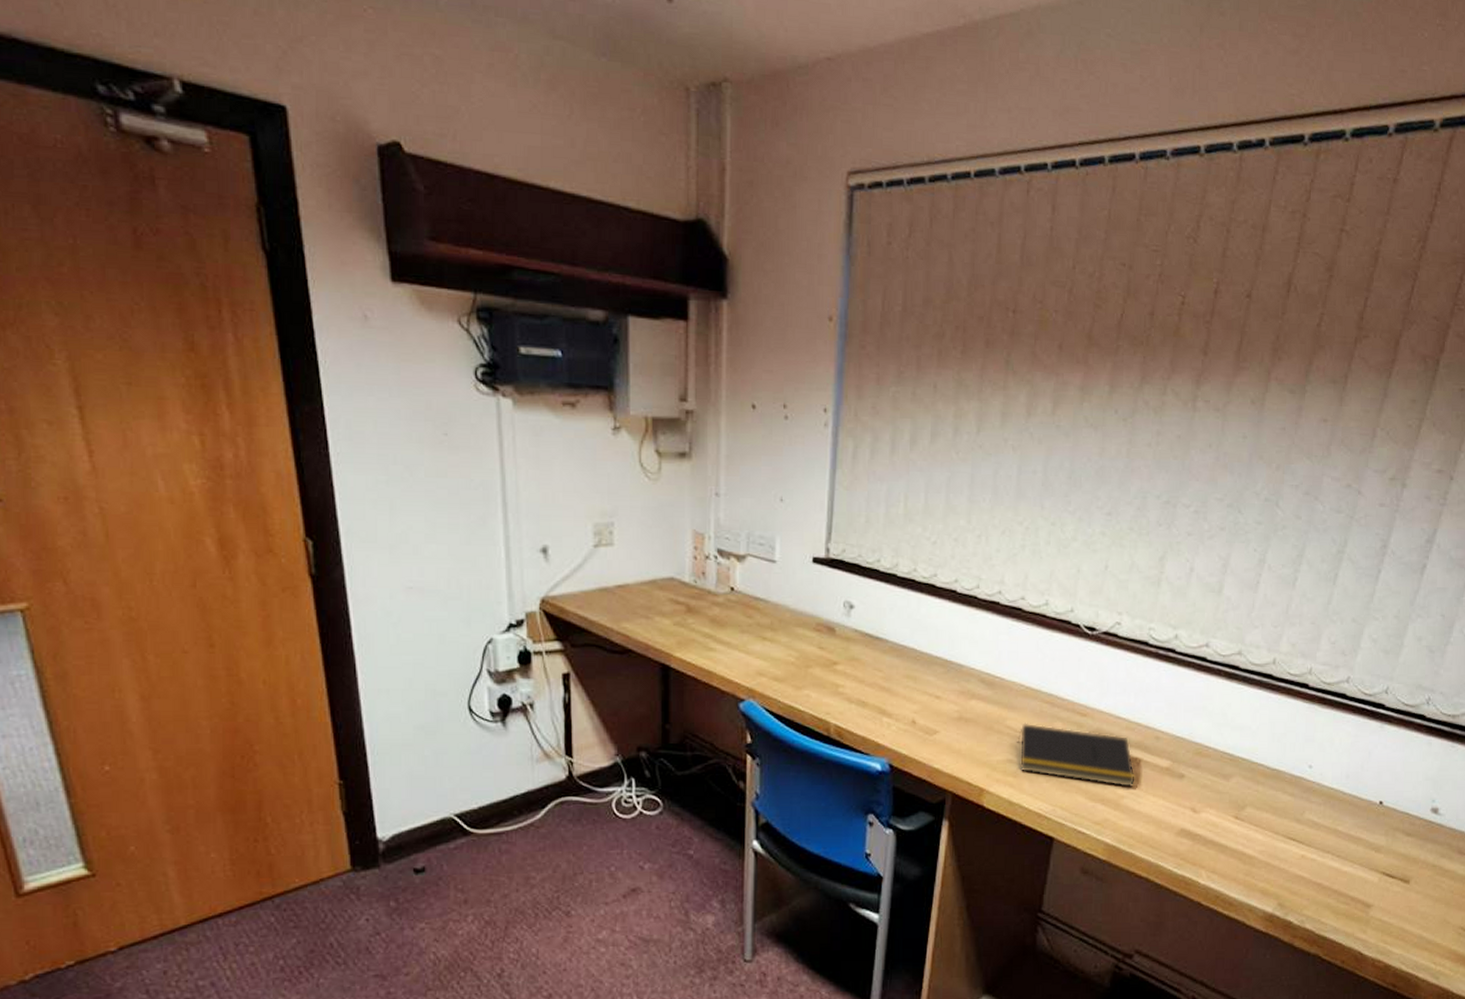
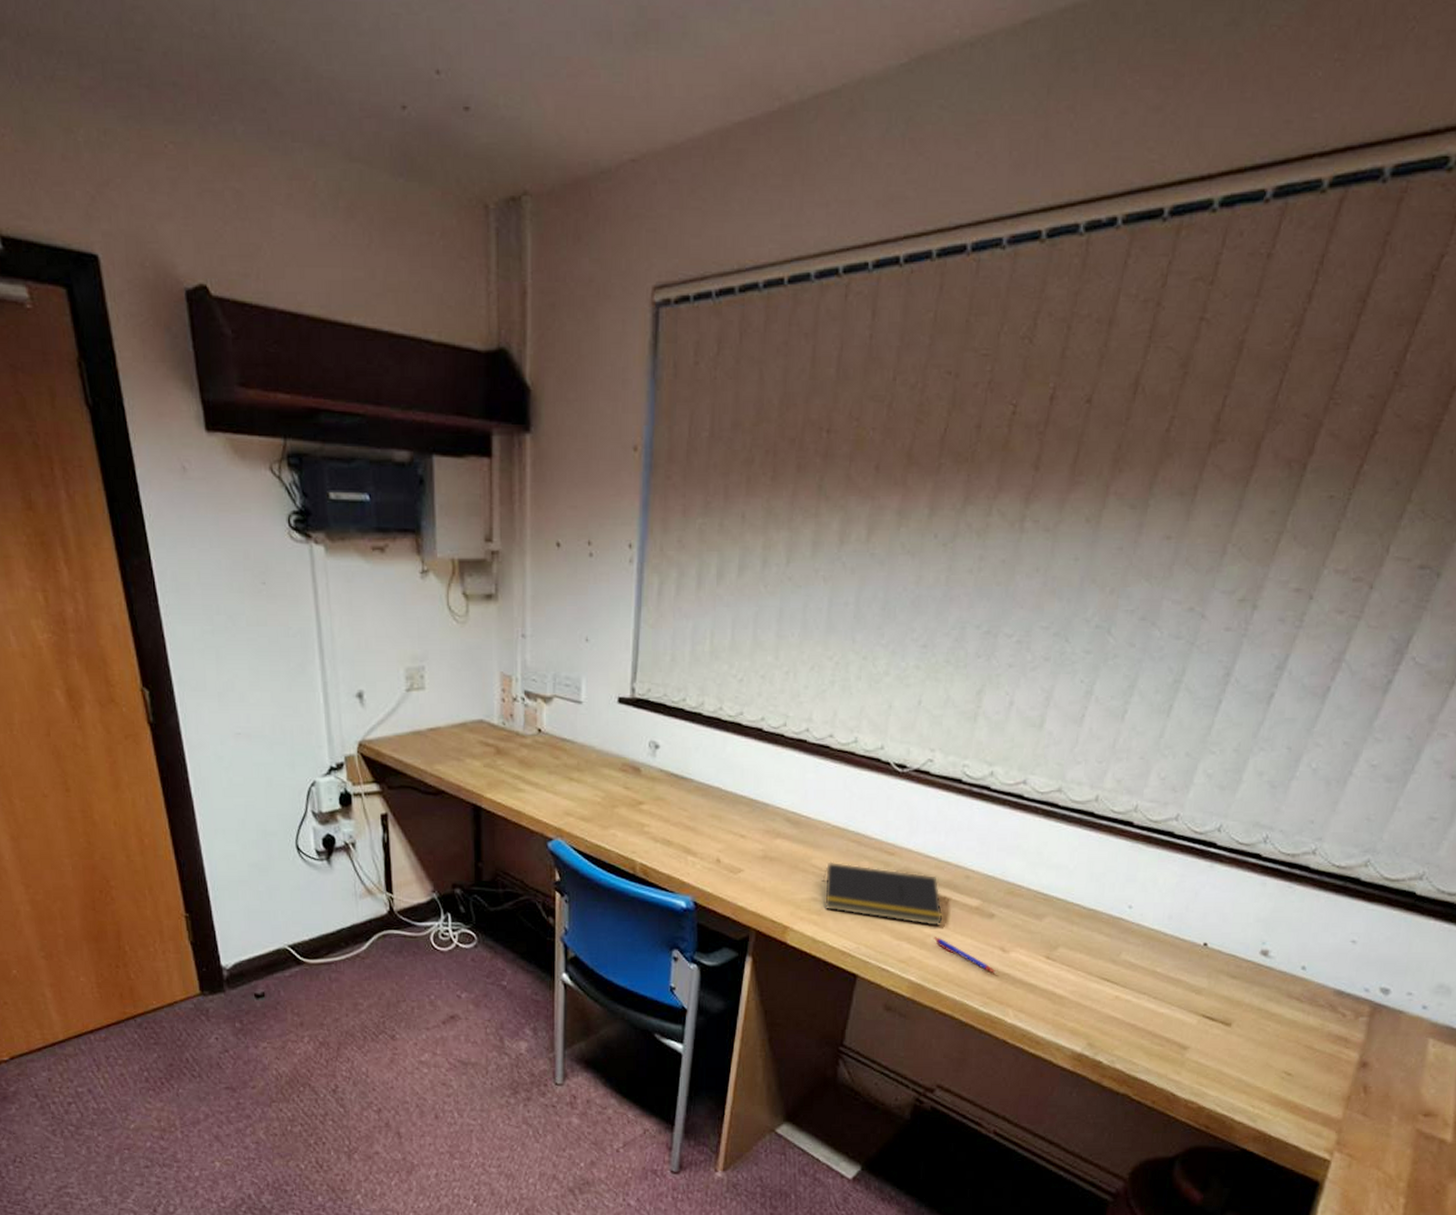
pen: none [1126,798,1189,835] -> present [933,937,997,974]

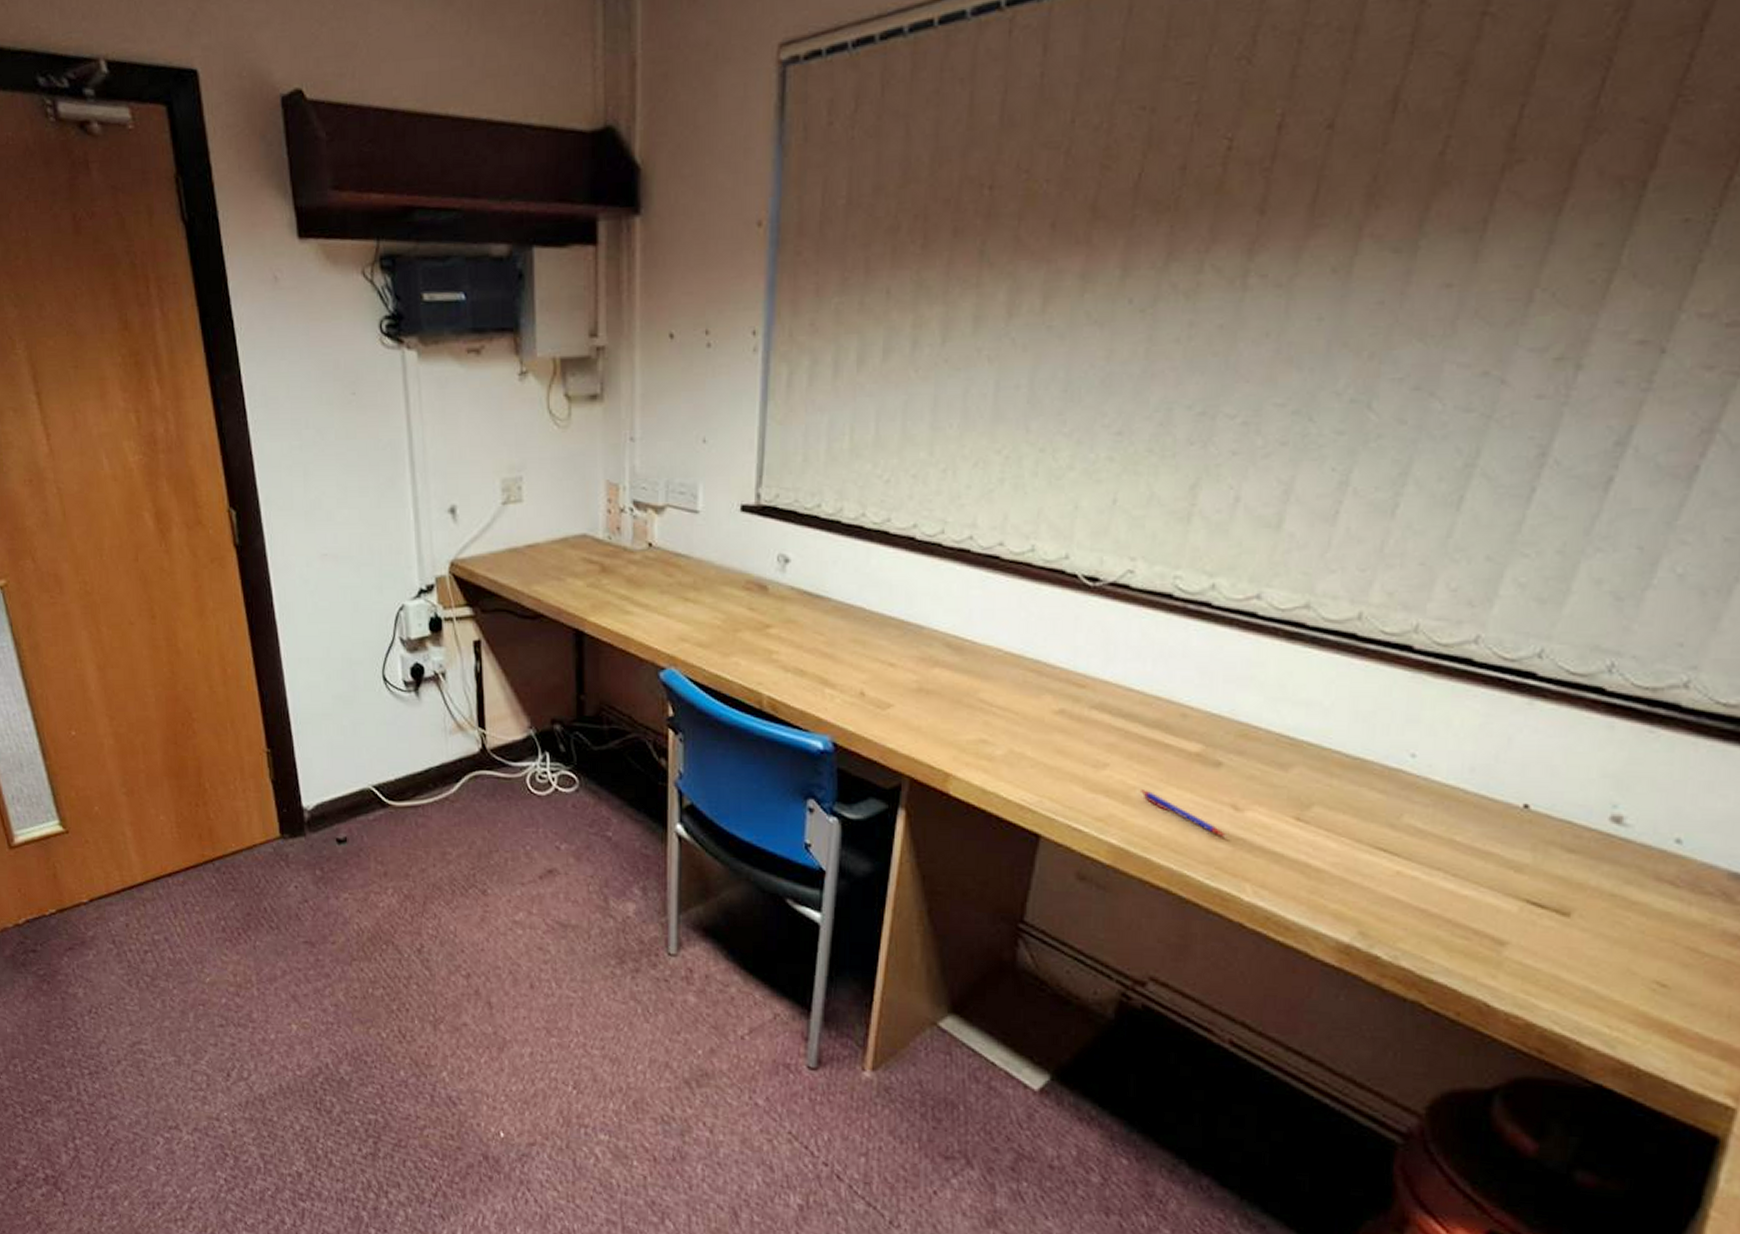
notepad: present [822,861,944,927] -> none [992,695,1154,777]

